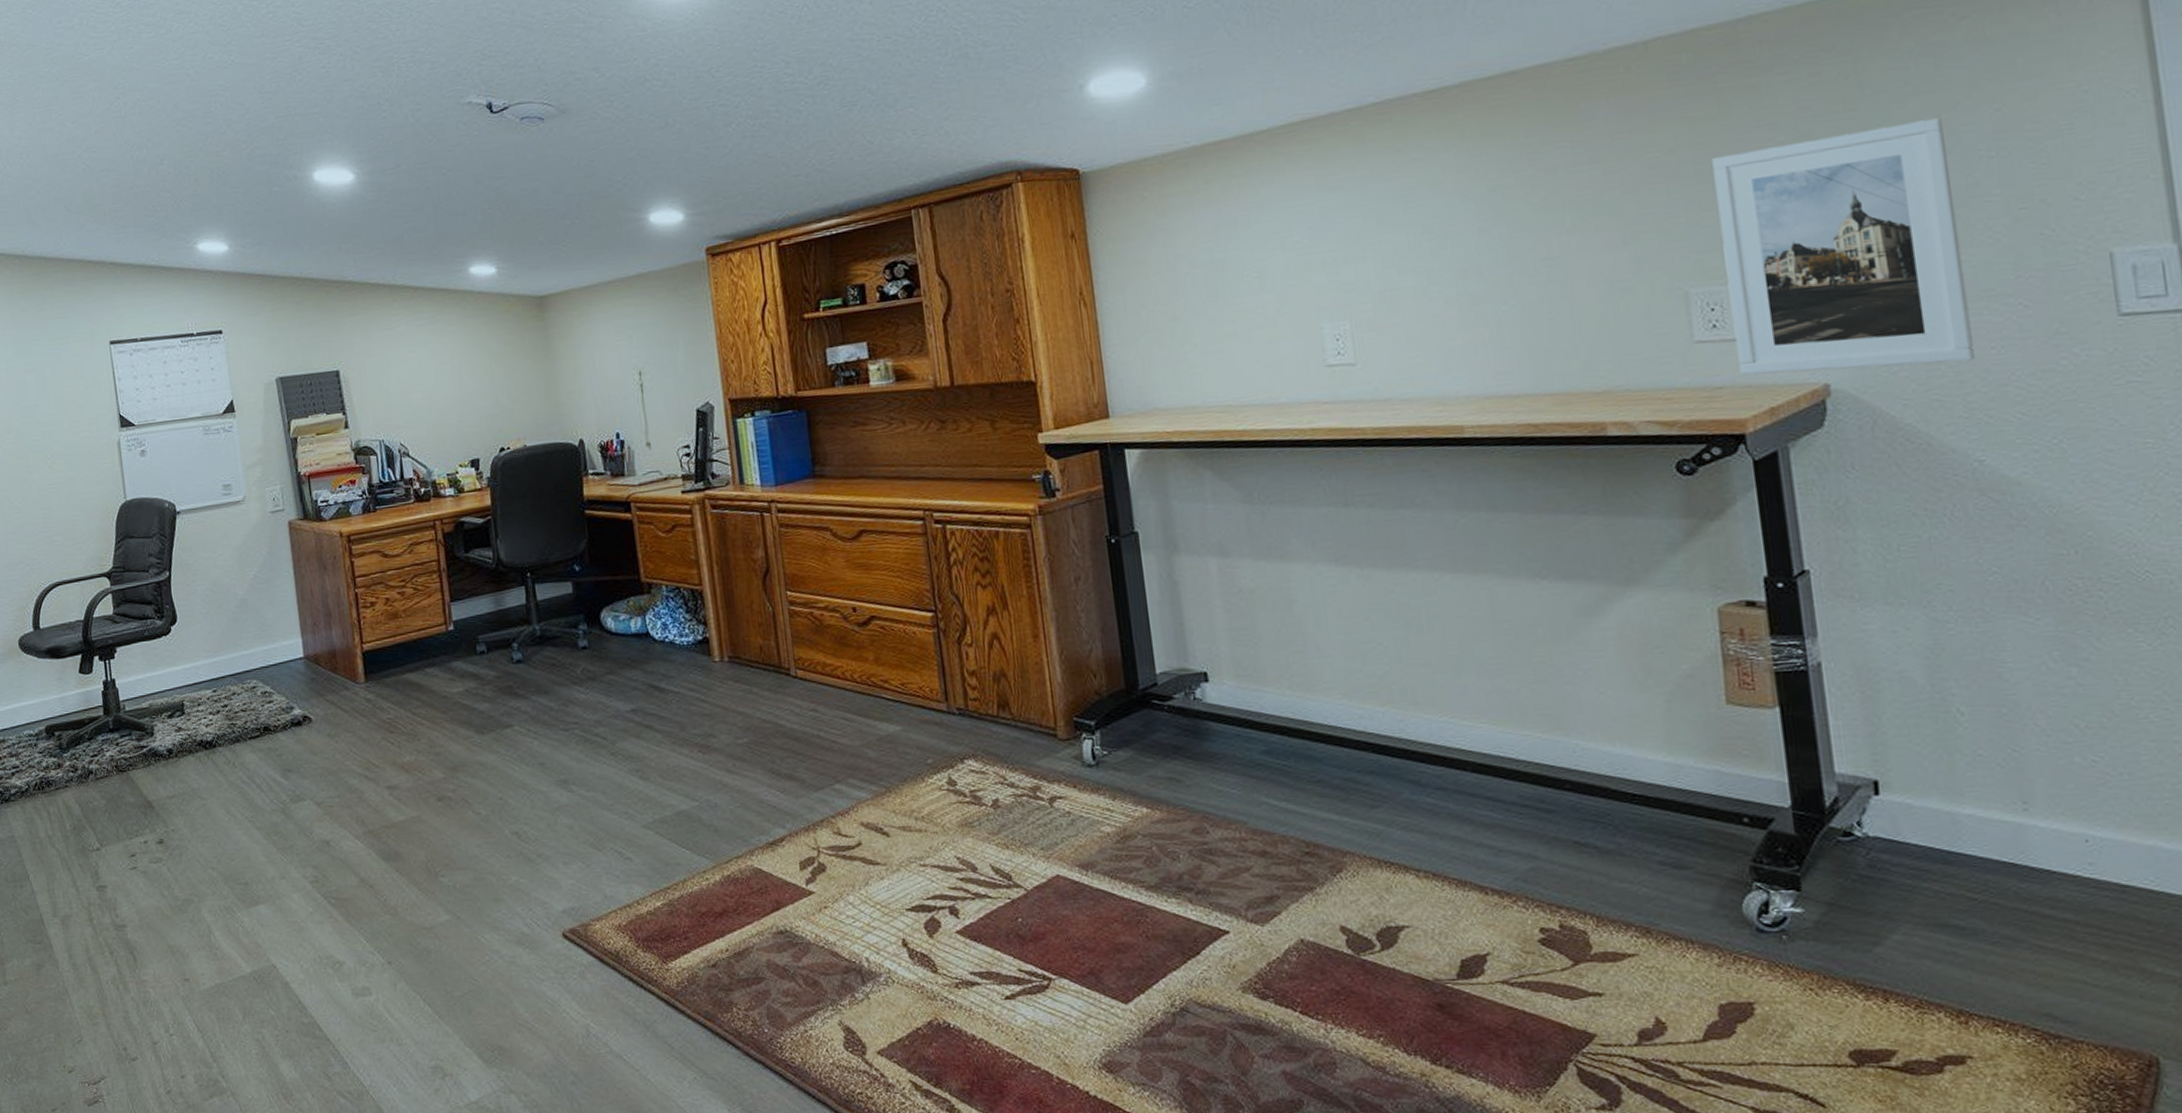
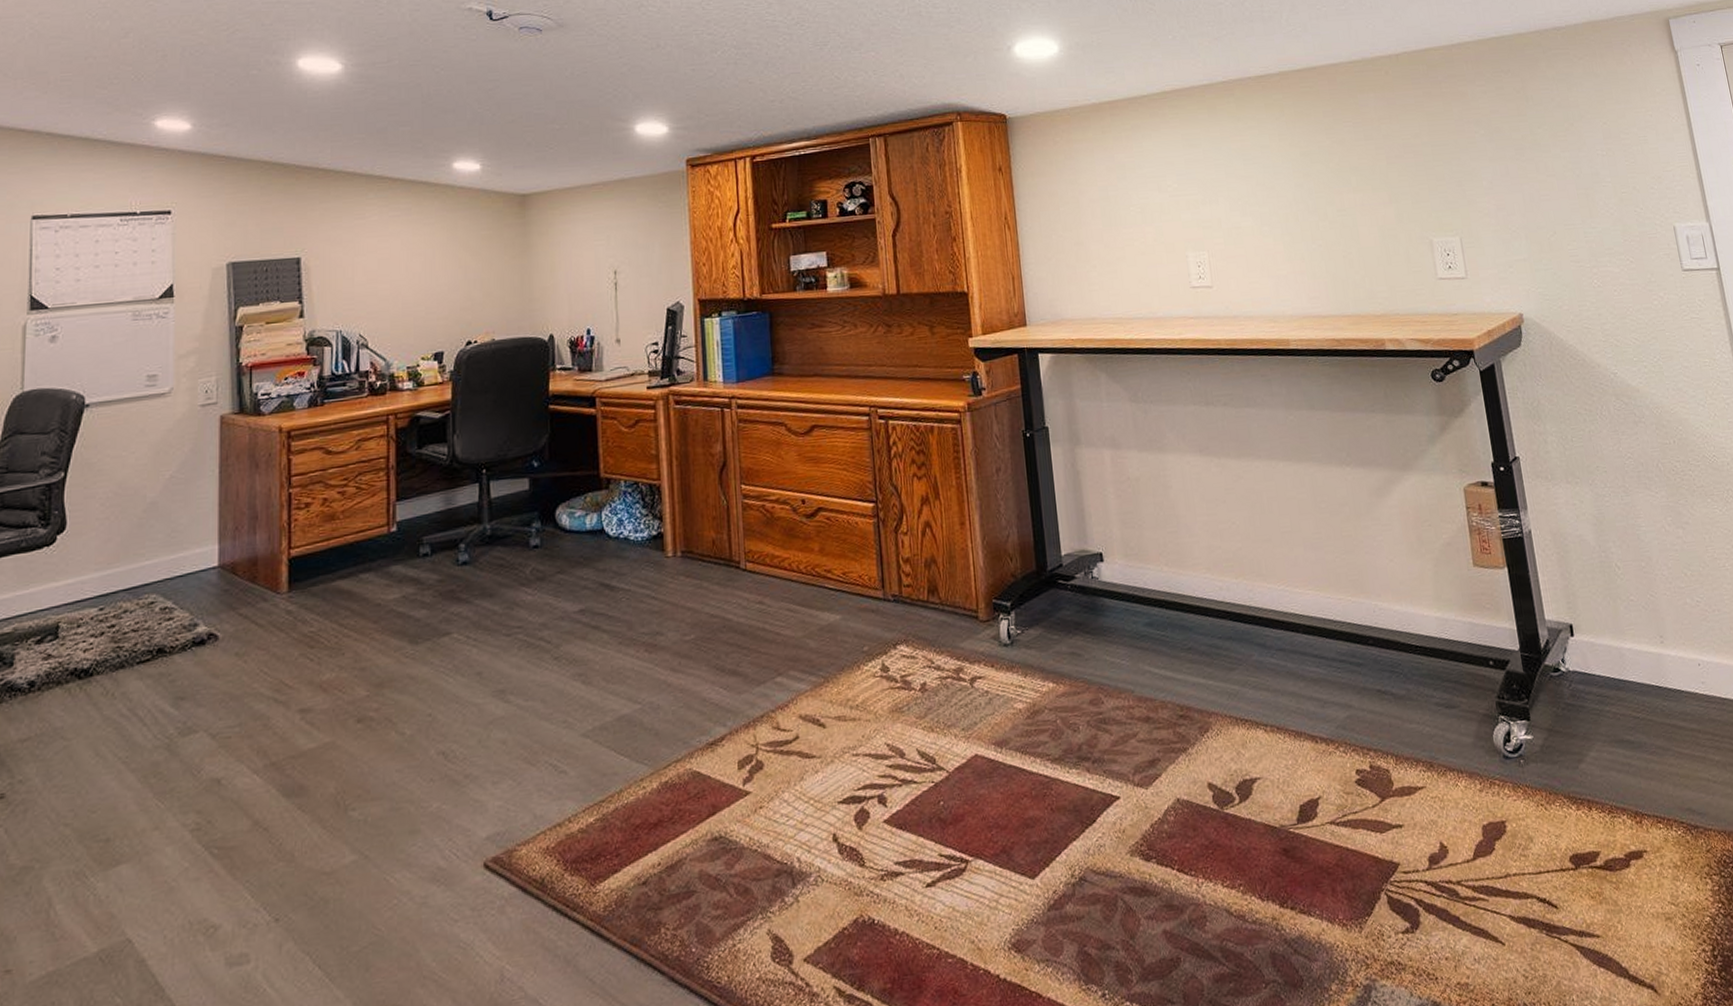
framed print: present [1712,118,1975,376] -> none [1442,126,1606,306]

